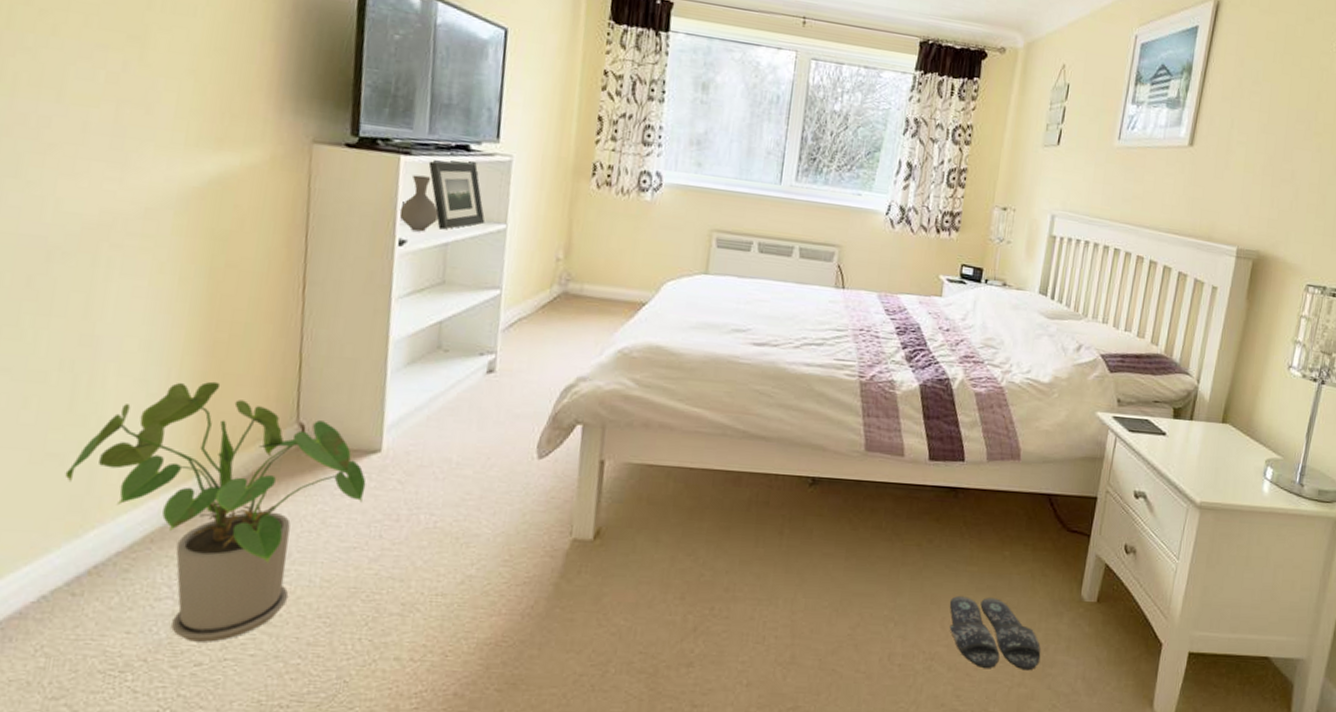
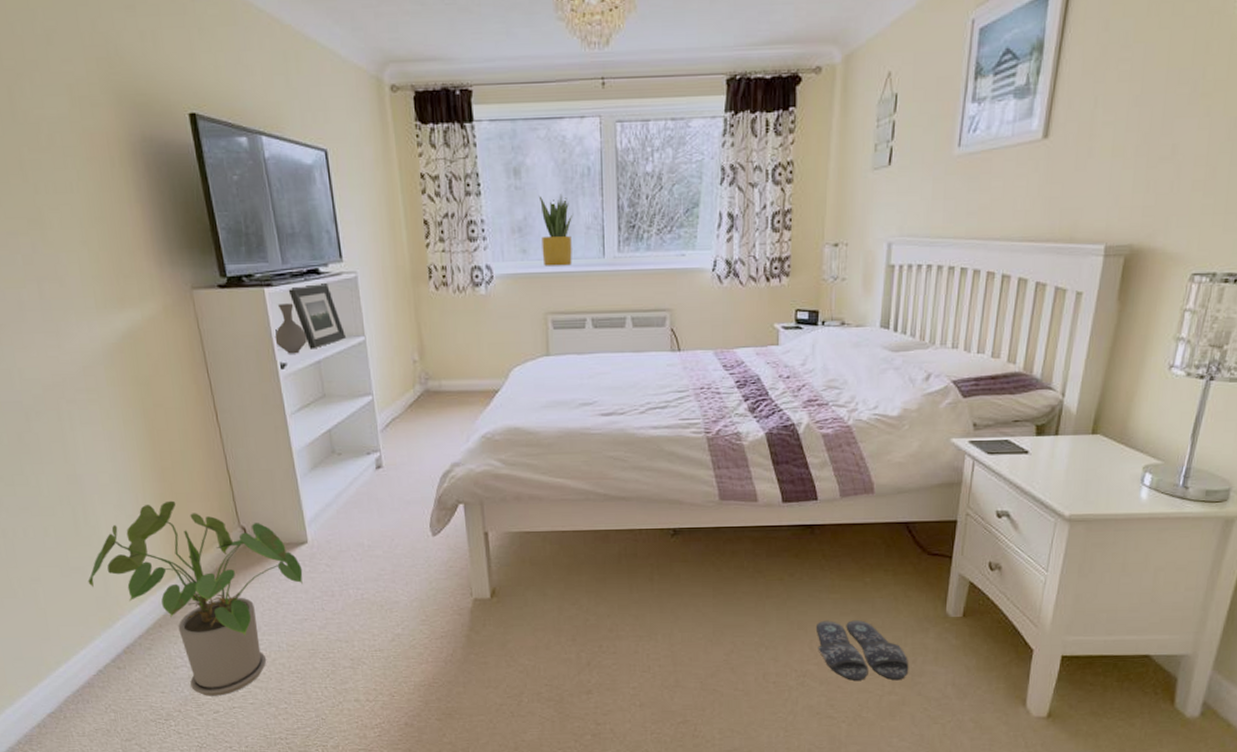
planter: none [717,113,756,187] -> present [538,193,574,266]

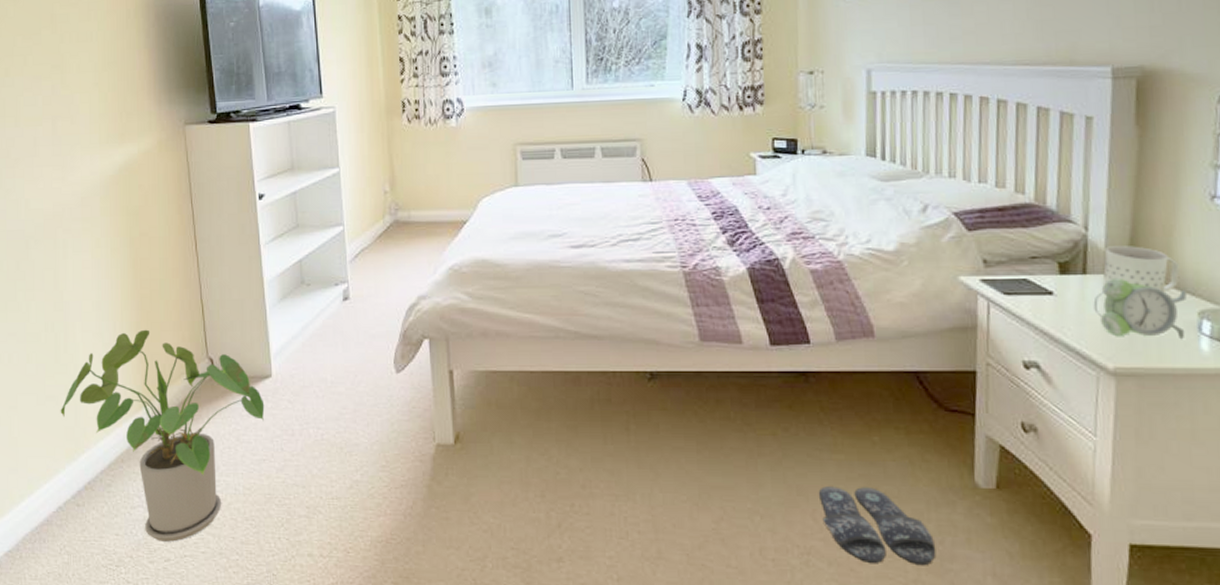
vase: present [275,303,307,354] -> none [255,137,285,185]
picture frame: present [288,285,345,349] -> none [271,119,321,181]
planter: present [538,193,574,266] -> none [508,30,542,99]
alarm clock: none [1060,438,1136,490] -> present [1093,277,1187,340]
mug: none [1070,410,1134,450] -> present [1102,246,1180,293]

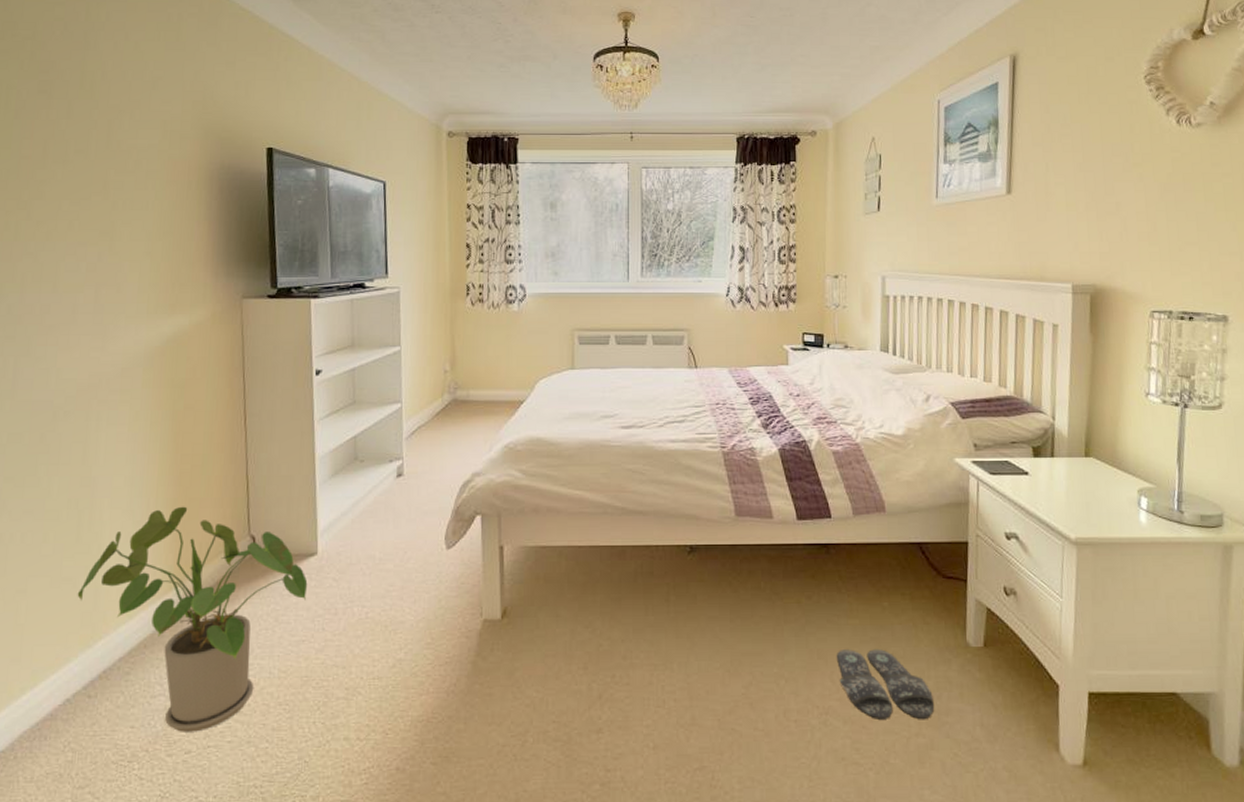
alarm clock: present [1093,277,1187,340] -> none [1059,460,1129,514]
mug: present [1102,246,1180,293] -> none [1066,434,1124,473]

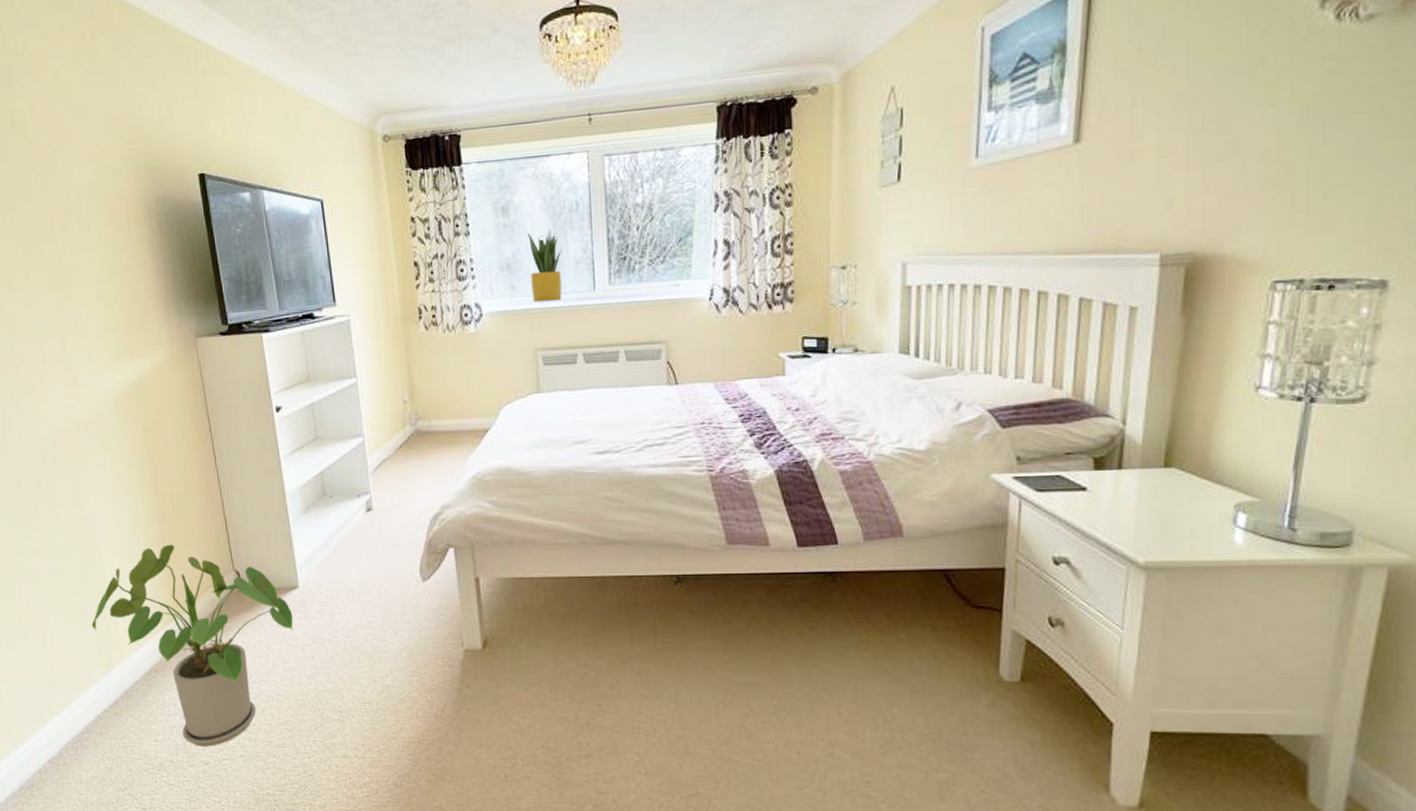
planter: none [571,225,602,288] -> present [527,229,563,302]
slippers: present [837,649,935,719] -> none [845,682,959,754]

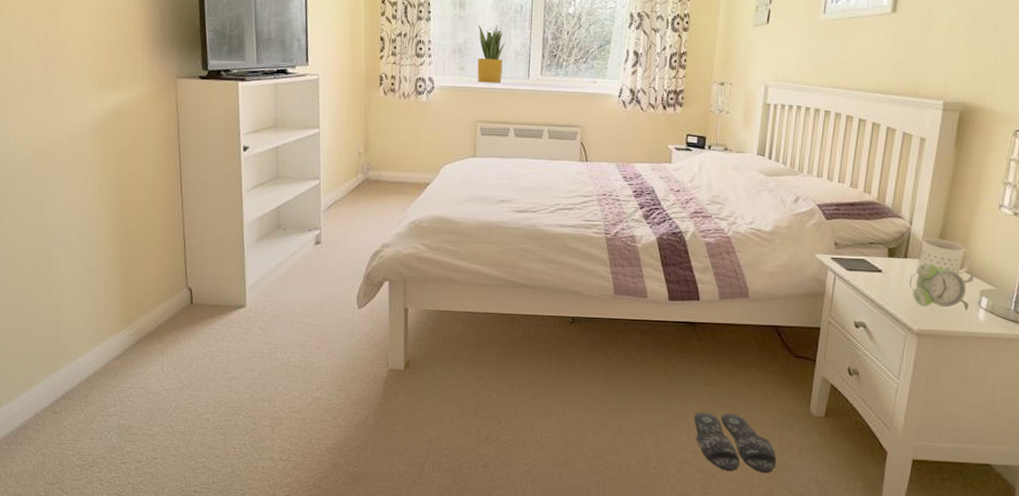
house plant: present [91,544,294,746] -> none [41,259,238,446]
slippers: none [845,682,959,754] -> present [695,412,777,472]
alarm clock: none [1127,472,1223,533] -> present [909,262,974,311]
mug: none [1138,439,1218,486] -> present [917,238,971,275]

